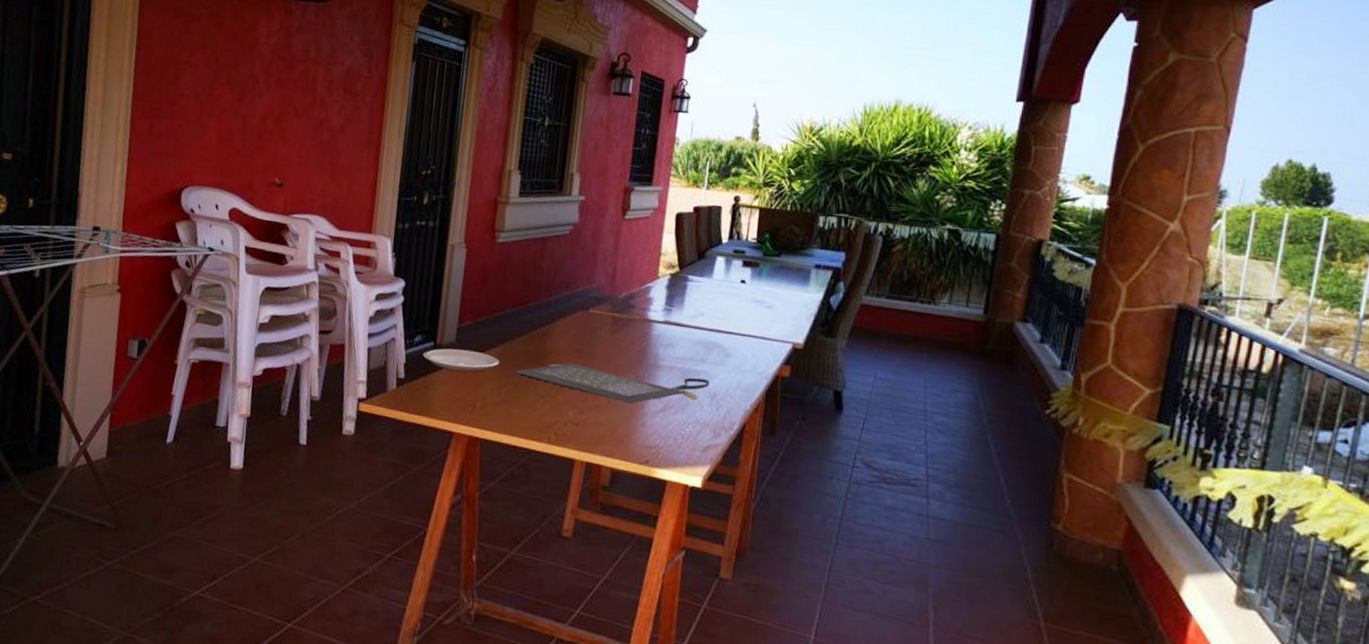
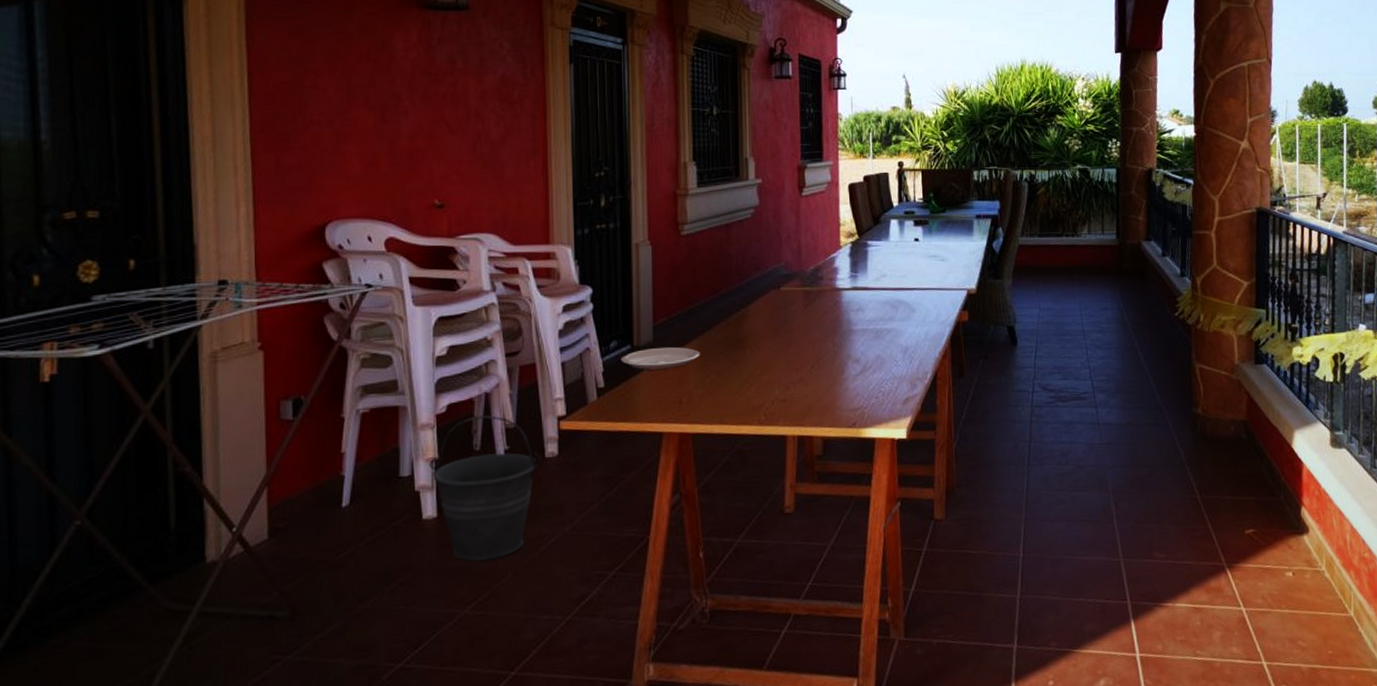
bucket: none [241,384,339,518] -> present [429,415,542,562]
clutch bag: present [514,363,710,404] -> none [716,336,900,372]

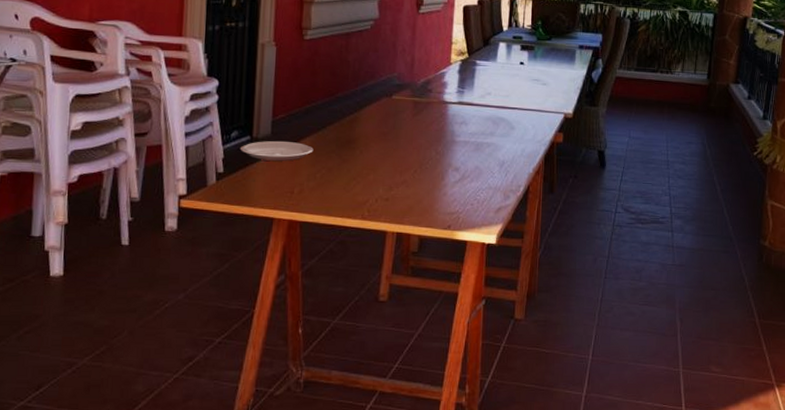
bucket: present [429,415,542,562] -> none [59,188,162,318]

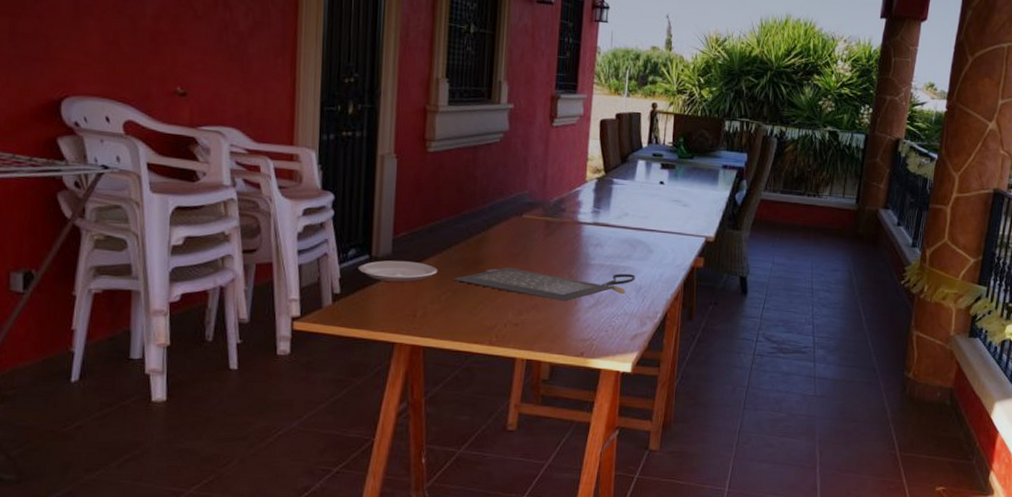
clutch bag: none [328,145,498,177] -> present [453,267,635,302]

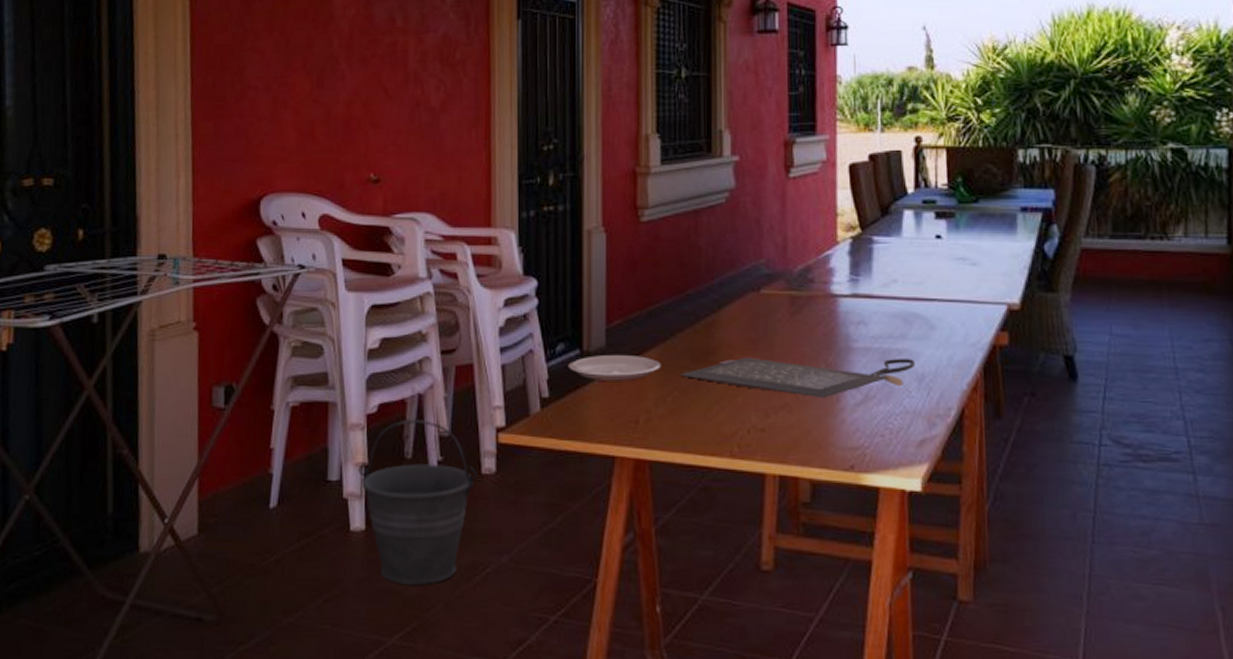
bucket: none [160,308,274,446] -> present [358,420,478,586]

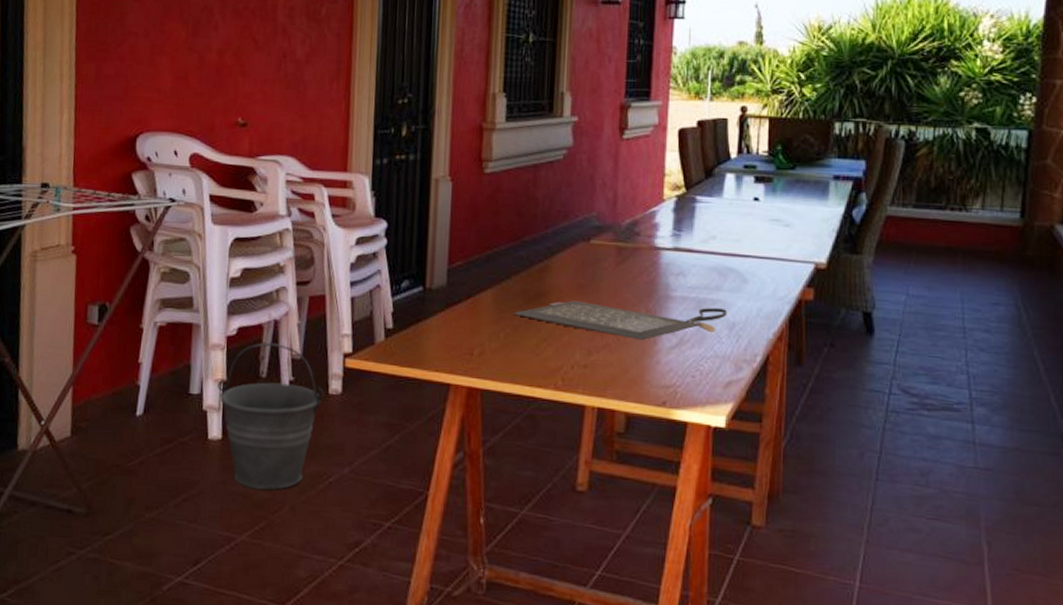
plate: present [567,354,661,381] -> none [411,292,496,317]

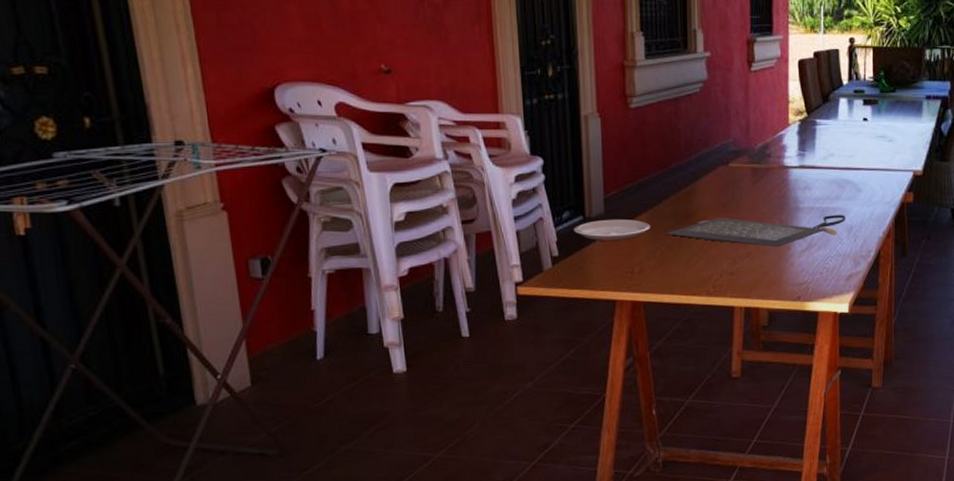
bucket: present [217,343,325,491] -> none [395,279,502,412]
plate: none [411,292,496,317] -> present [573,218,651,241]

